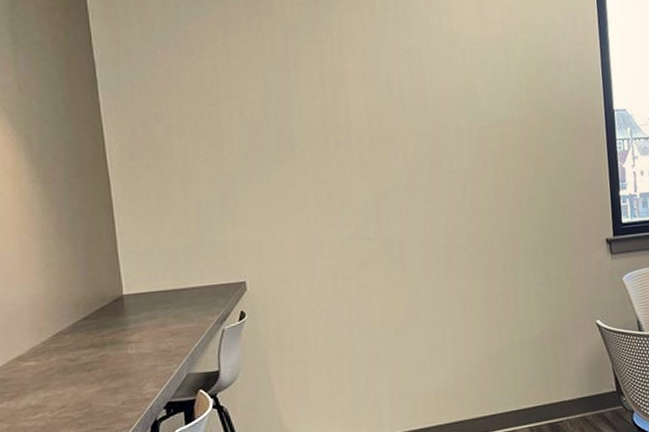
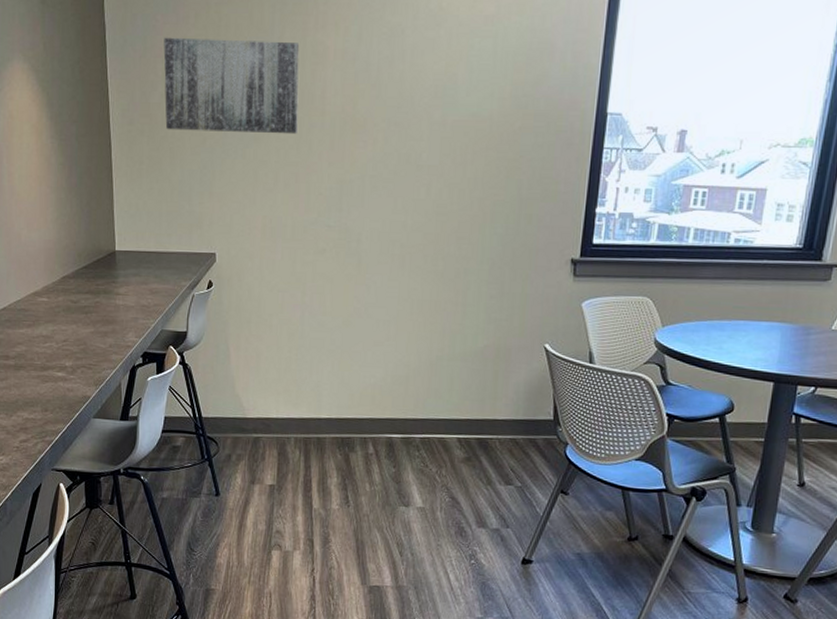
wall art: none [166,67,324,162] -> present [163,37,300,135]

